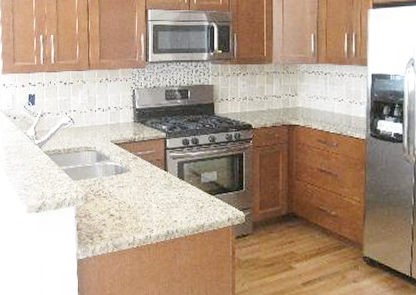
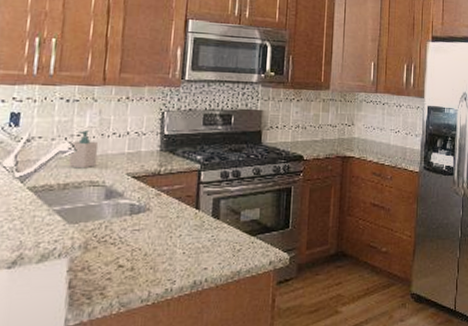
soap bottle: none [70,107,89,137] -> present [68,130,99,169]

